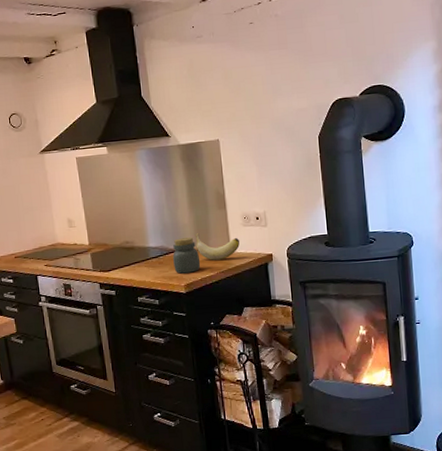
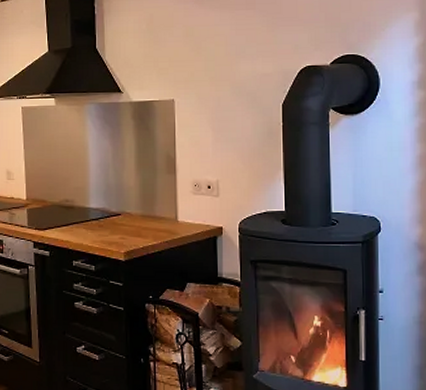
jar: present [173,237,201,274] -> none [115,201,144,240]
banana: present [195,233,240,260] -> none [140,198,187,228]

